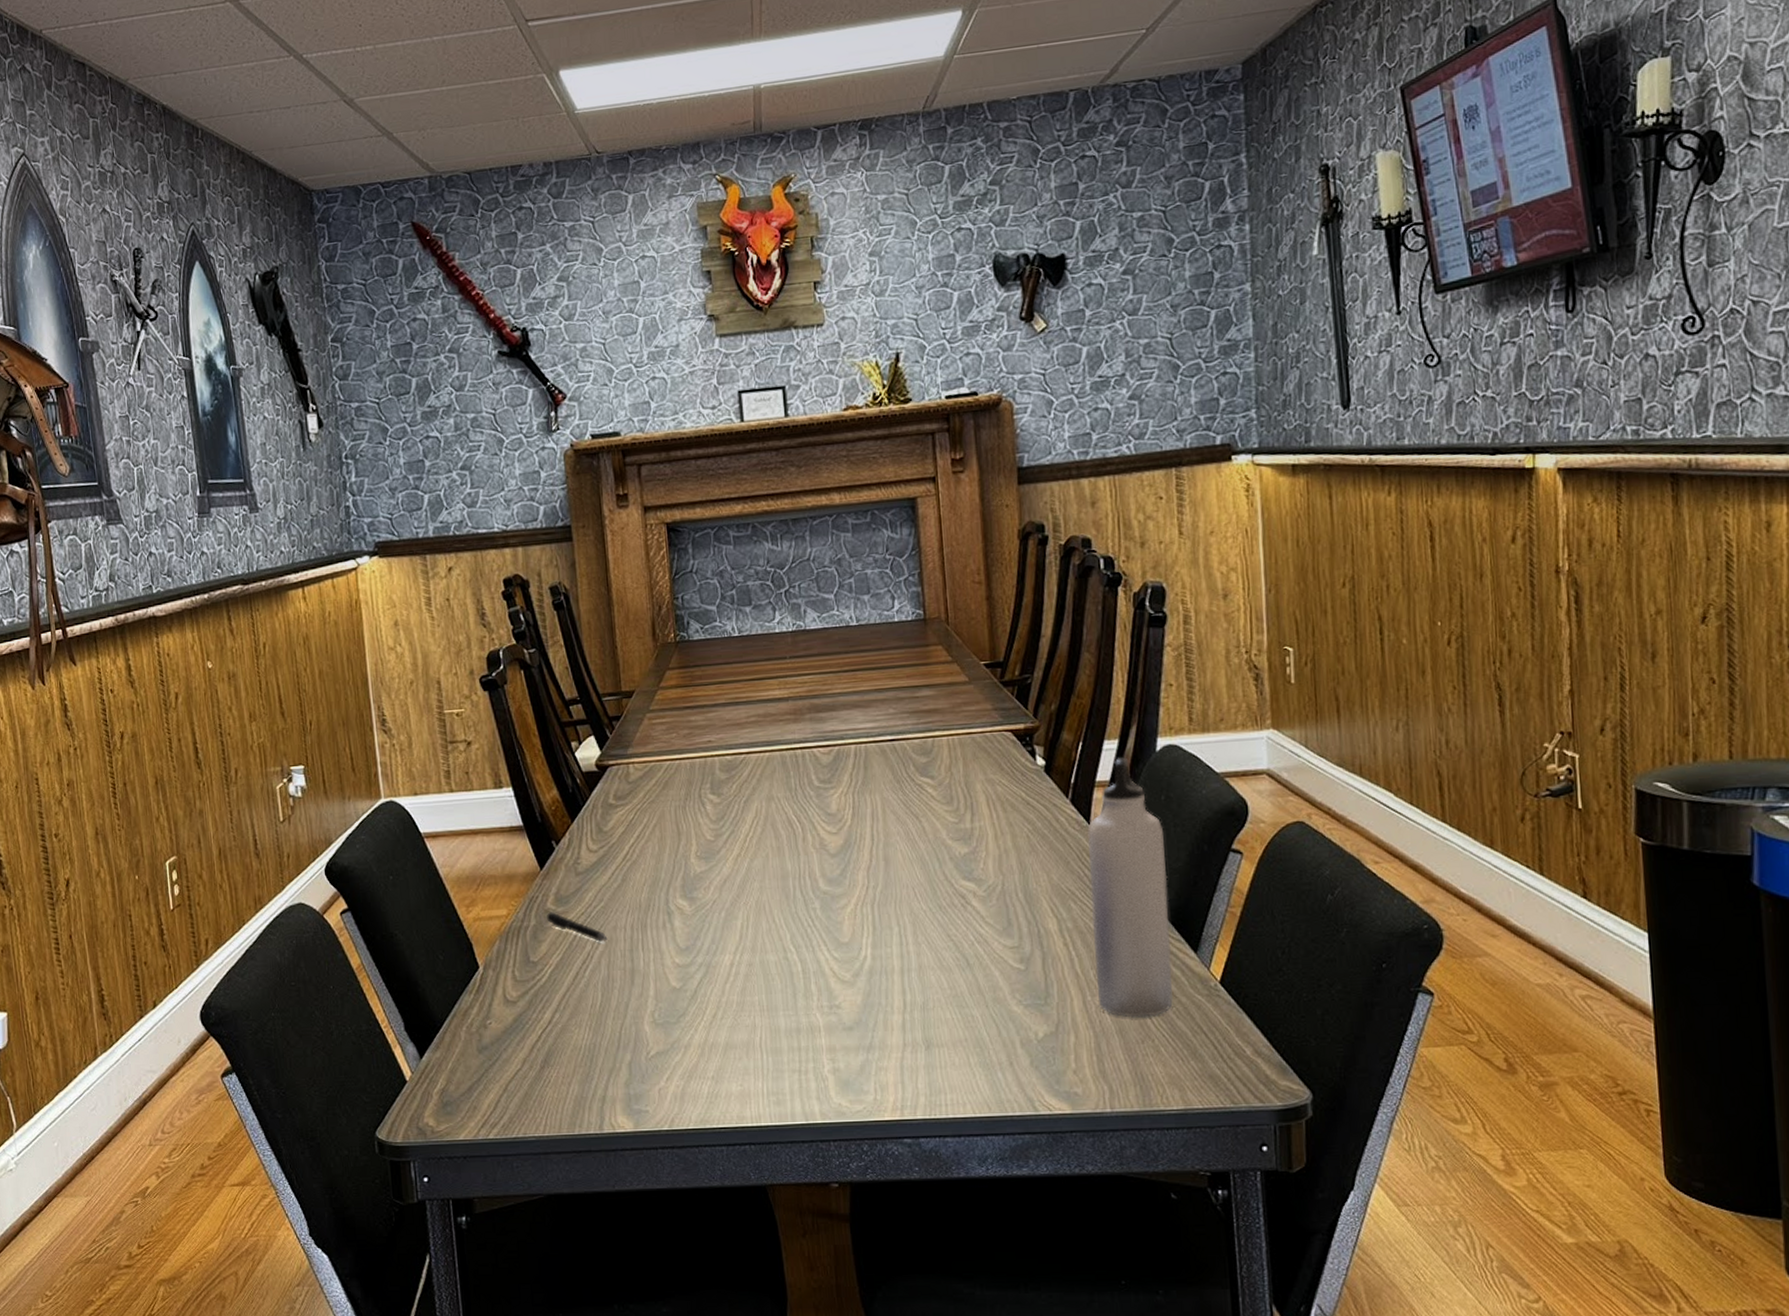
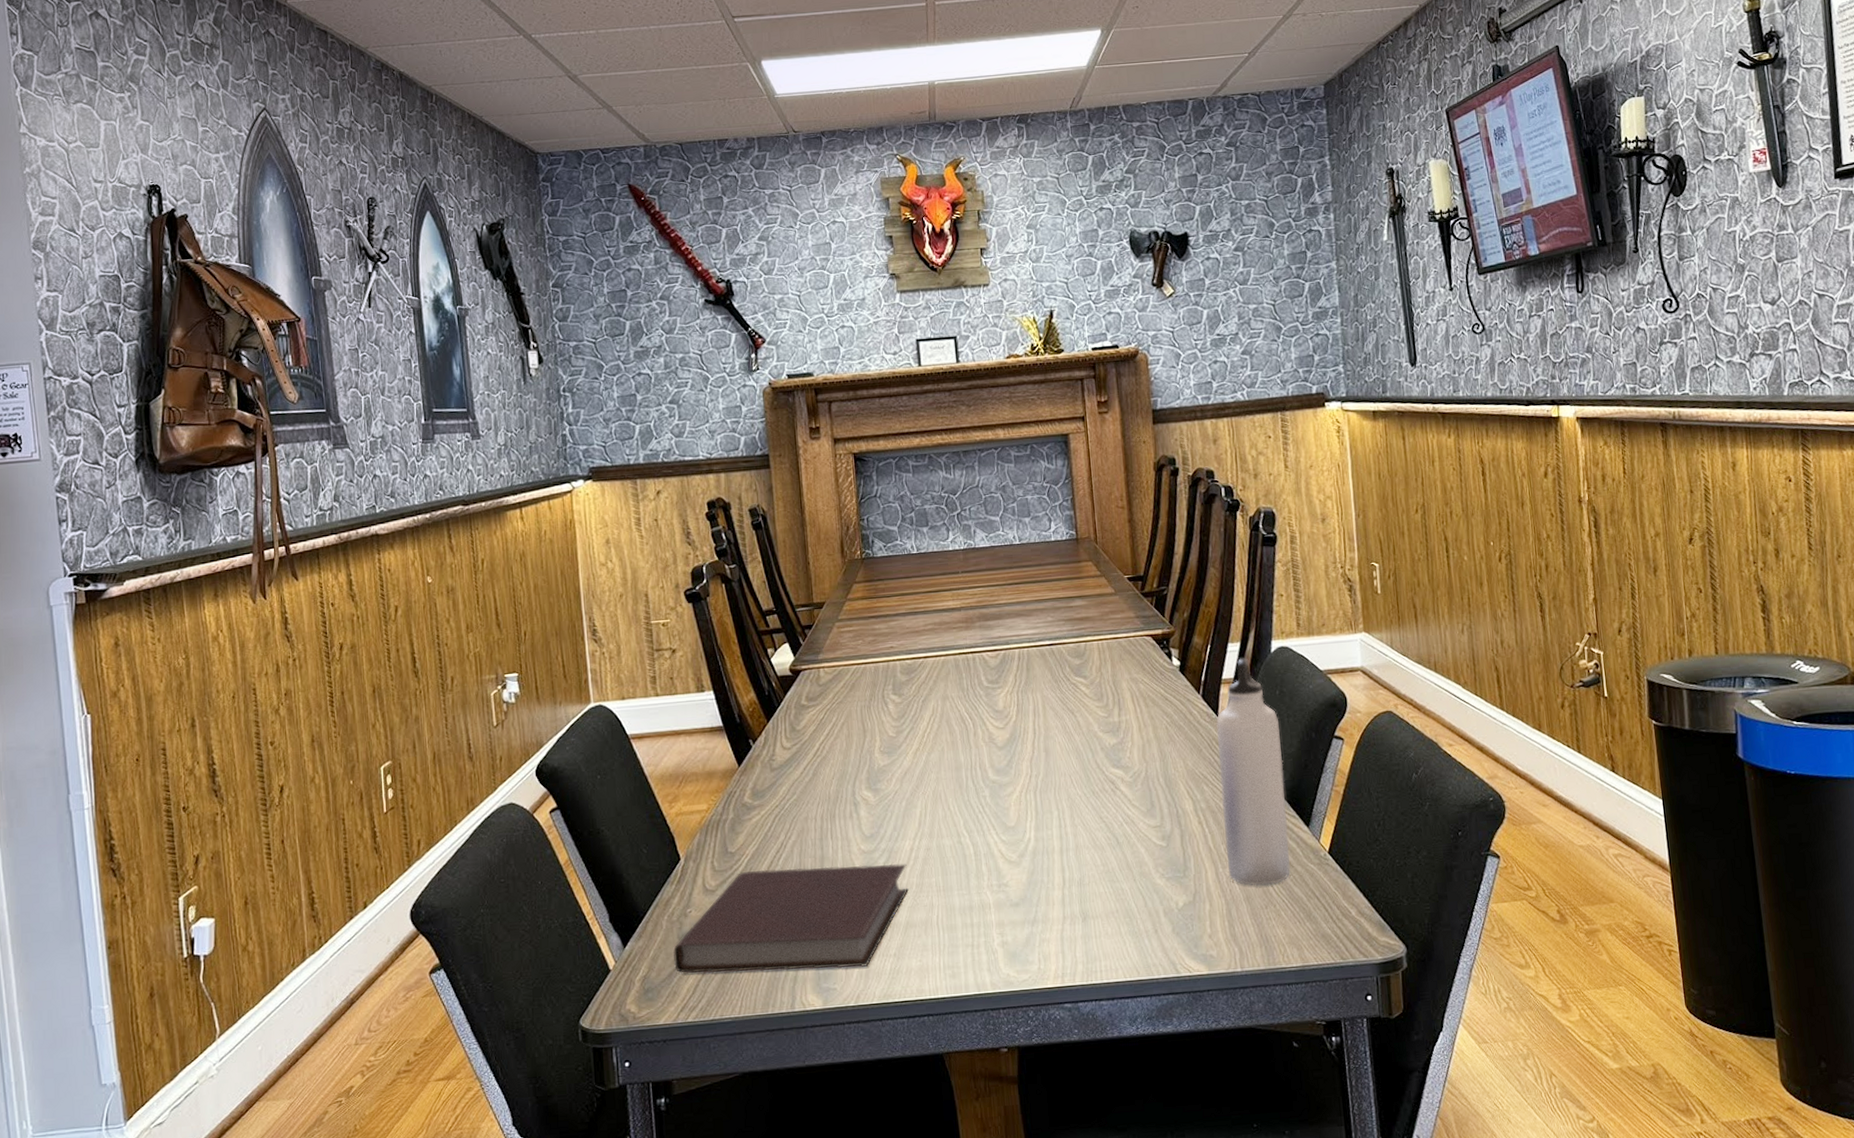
notebook: none [473,979,728,1090] -> present [673,863,909,973]
pen: present [547,912,608,943] -> none [744,805,800,833]

